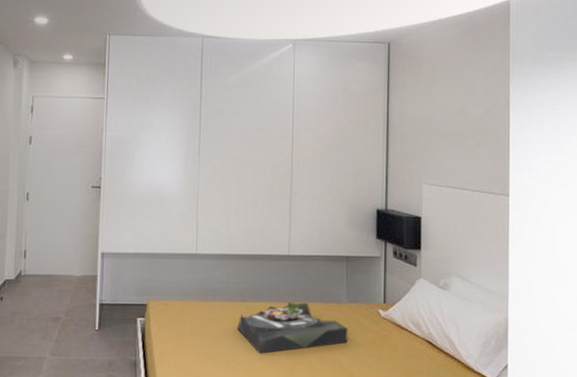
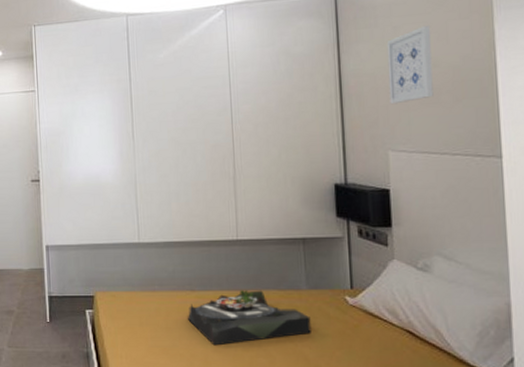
wall art: none [426,80,463,144] -> present [386,26,434,105]

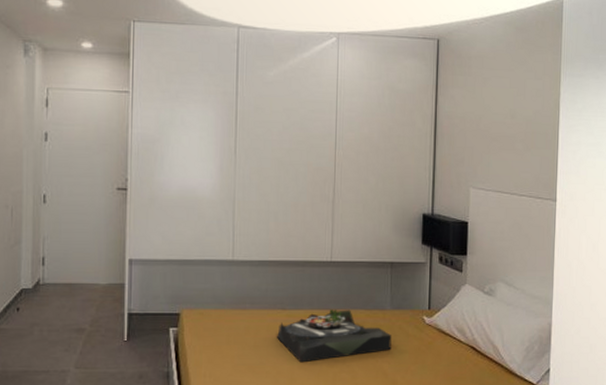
wall art: present [386,26,434,105] -> none [475,81,513,147]

